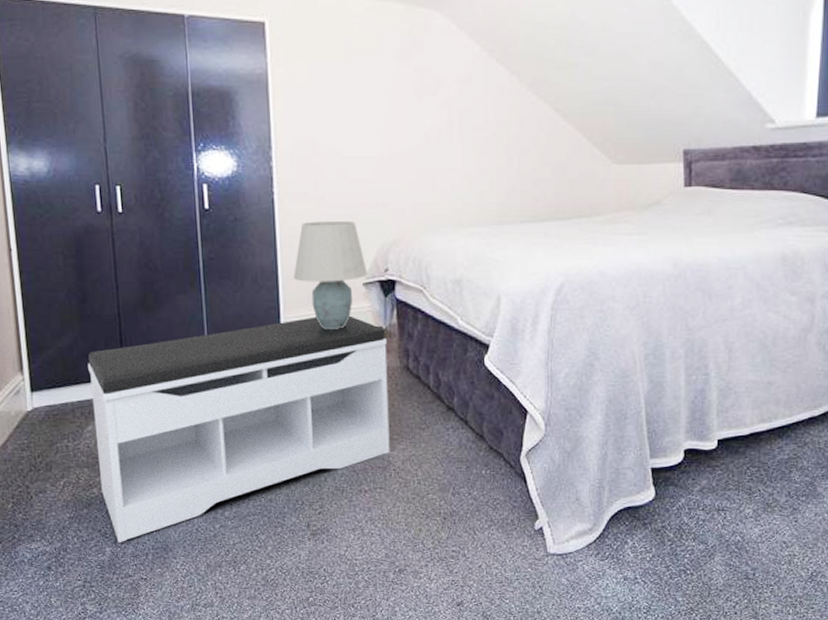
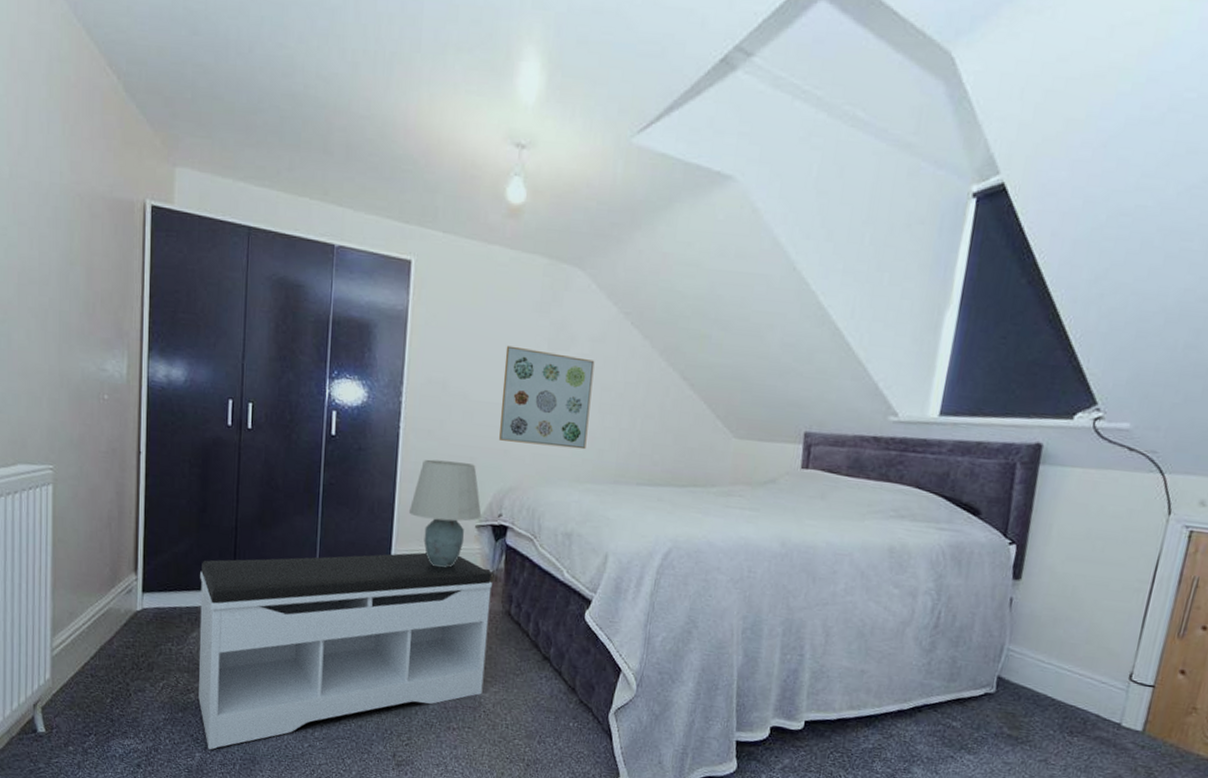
wall art: none [372,97,465,194] -> present [499,345,595,450]

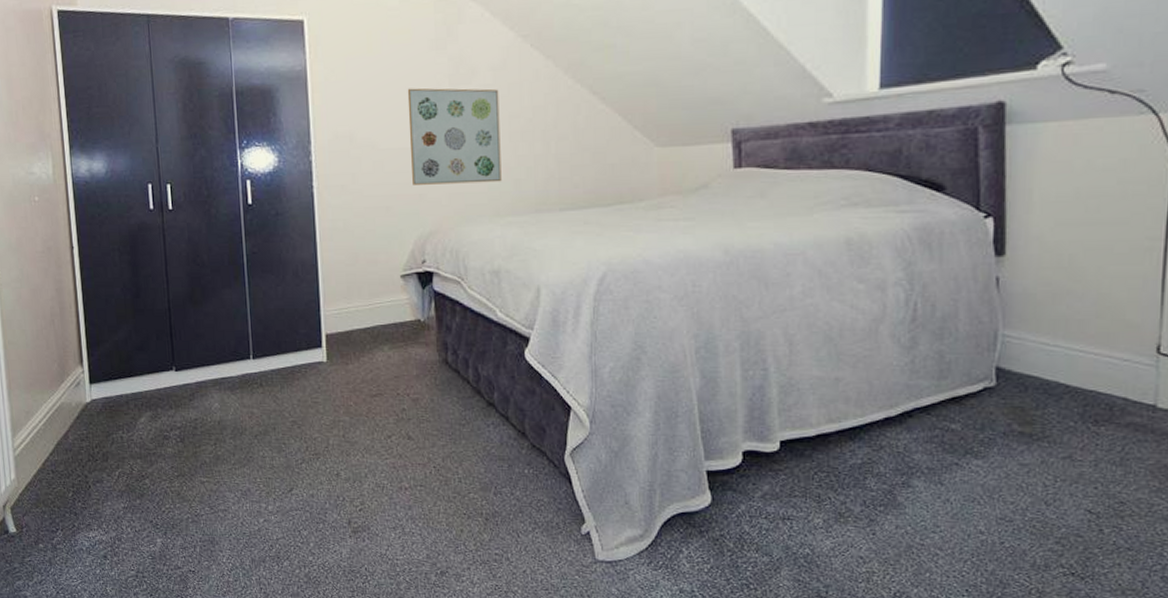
bench: present [198,552,492,750] -> none [141,308,430,535]
table lamp: present [408,459,482,568] -> none [332,213,405,323]

